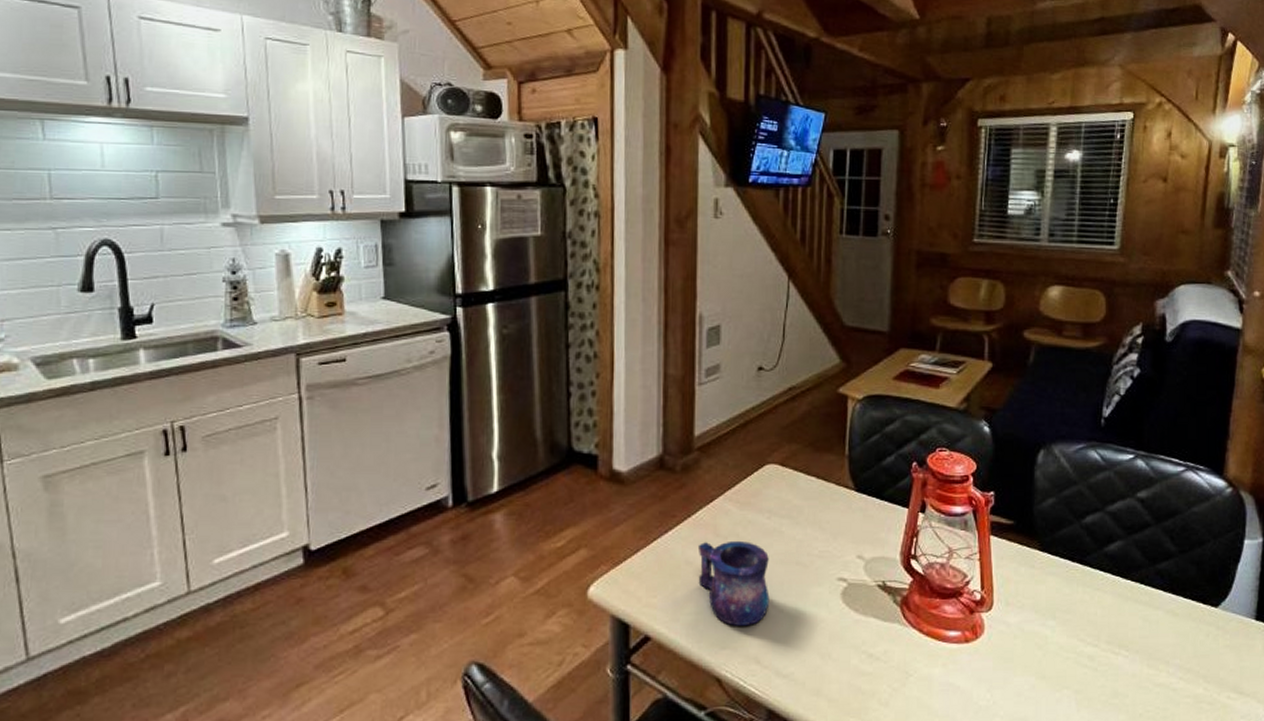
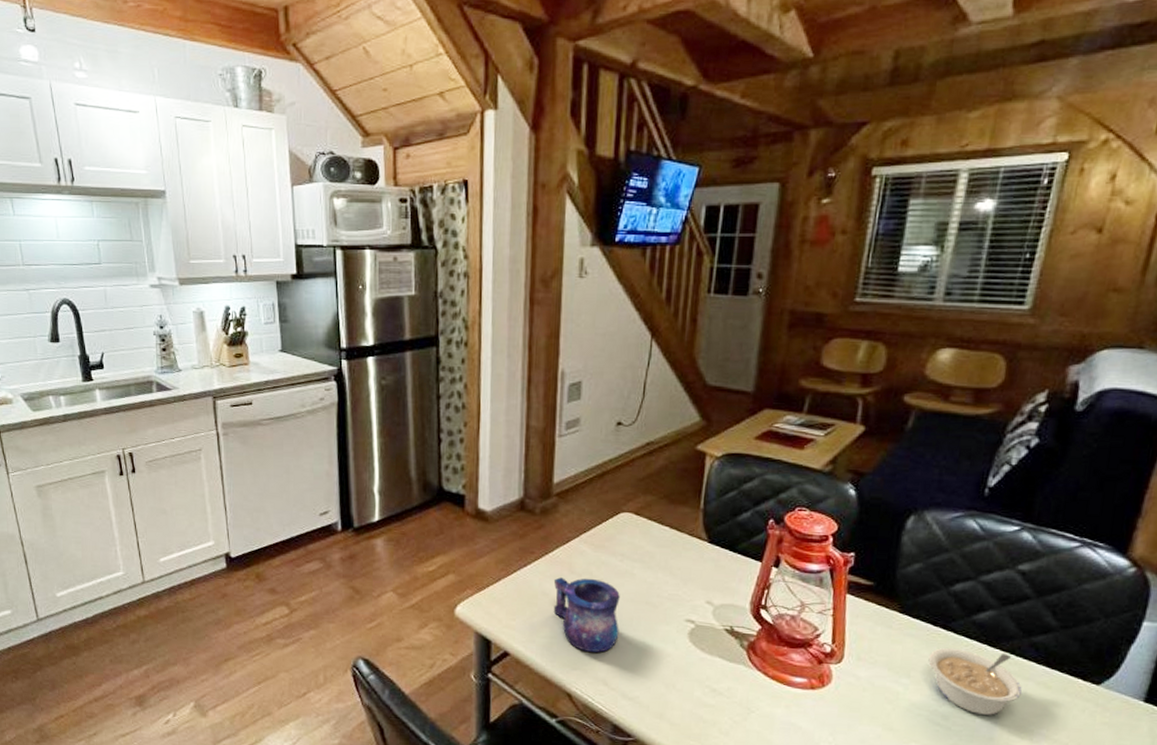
legume: none [1070,583,1154,651] -> present [928,647,1022,715]

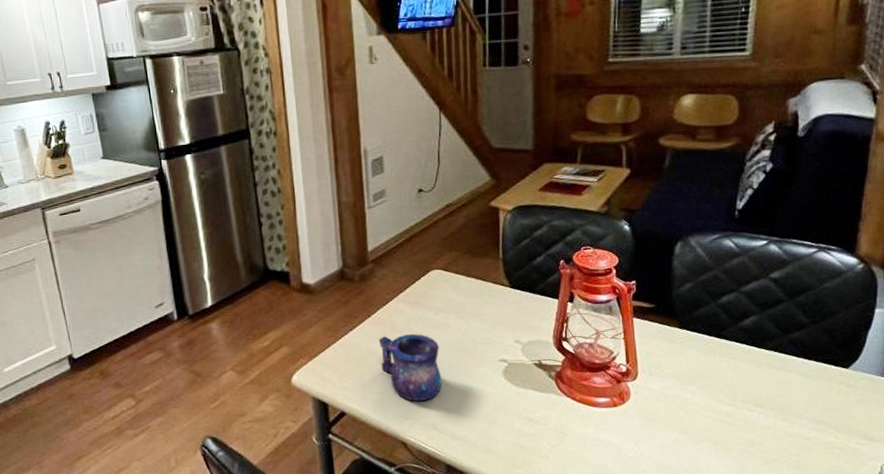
legume: present [928,647,1022,715] -> none [708,351,787,408]

